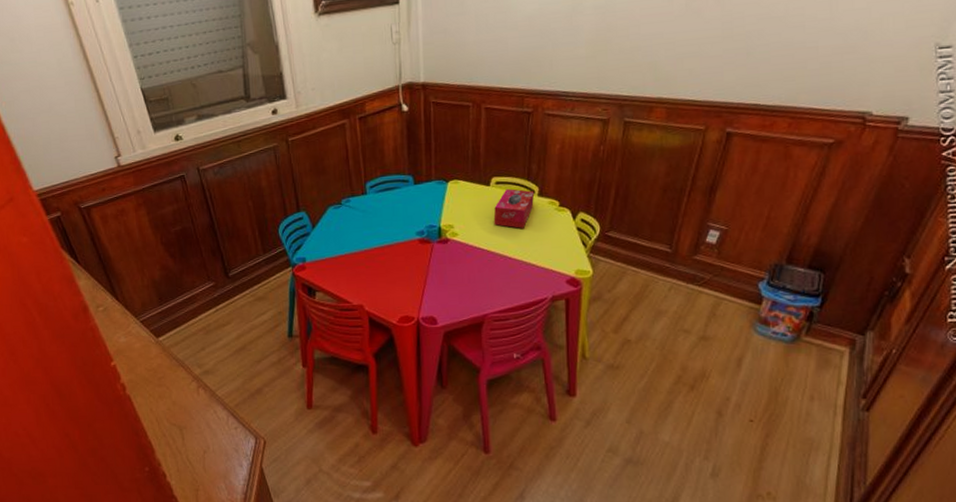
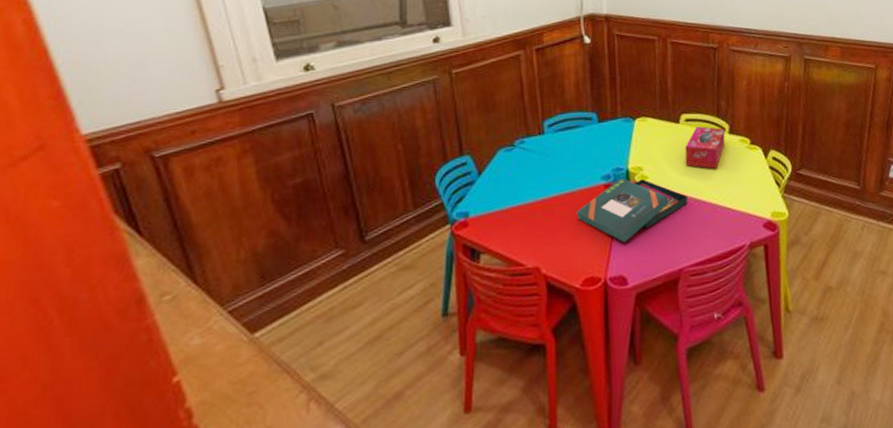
board game: none [394,234,494,289] -> present [576,178,688,242]

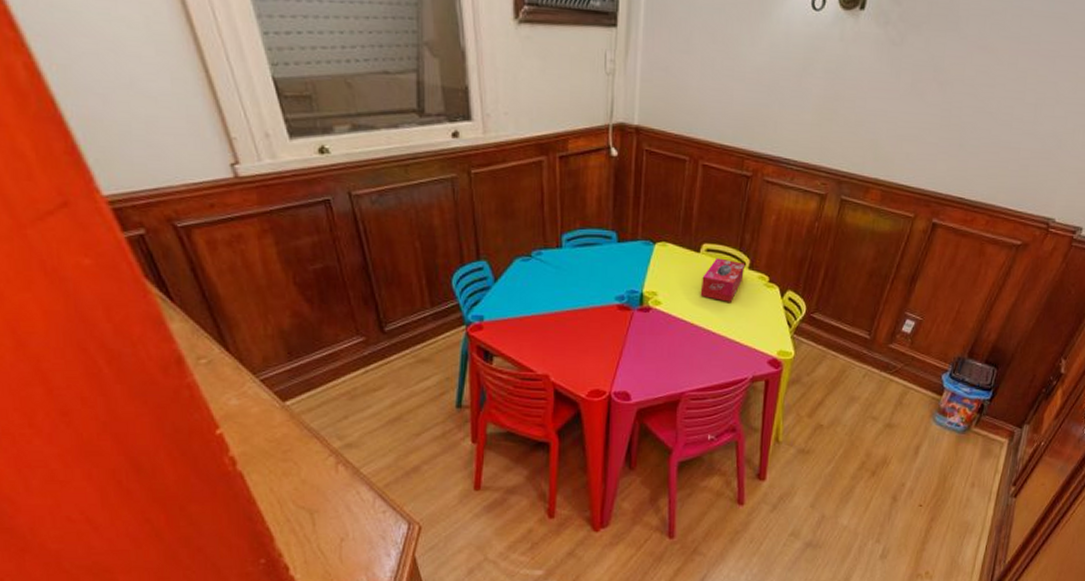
board game: present [576,178,688,242] -> none [588,301,698,362]

